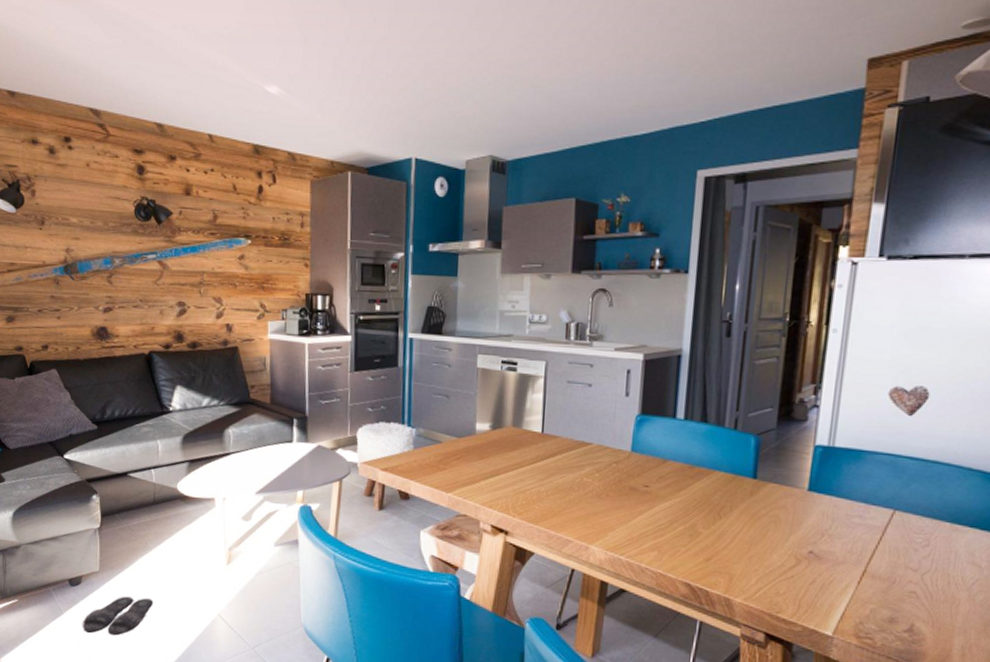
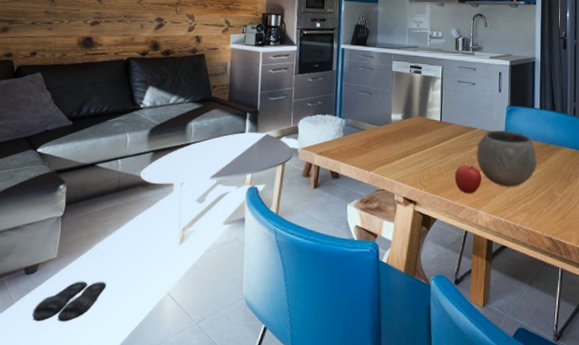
fruit: none [559,489,596,525] -> present [454,165,482,194]
bowl: none [590,446,676,519] -> present [476,130,537,187]

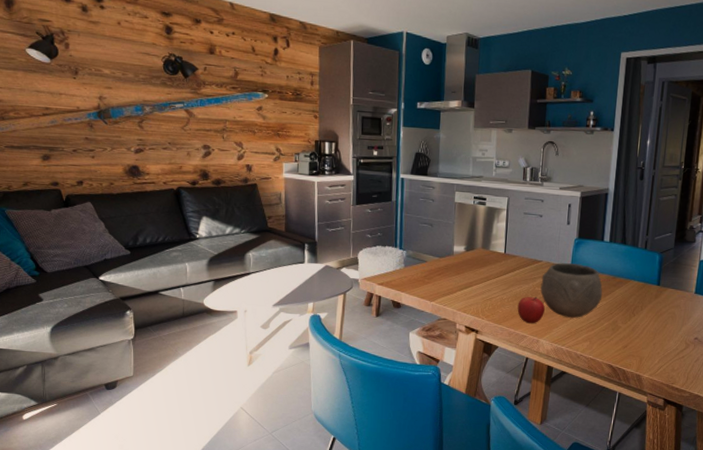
slippers: present [32,281,106,322] -> none [119,396,182,430]

